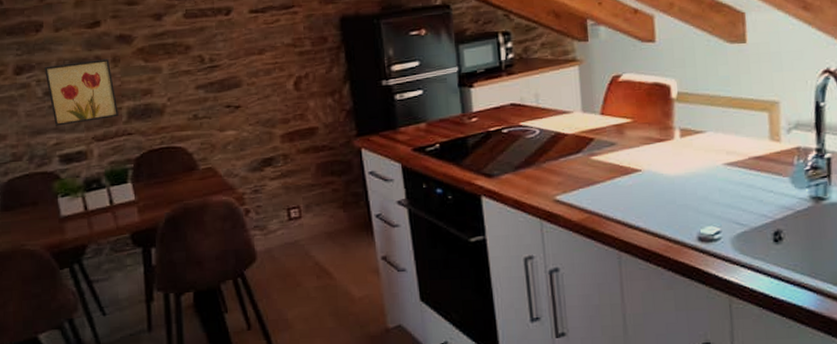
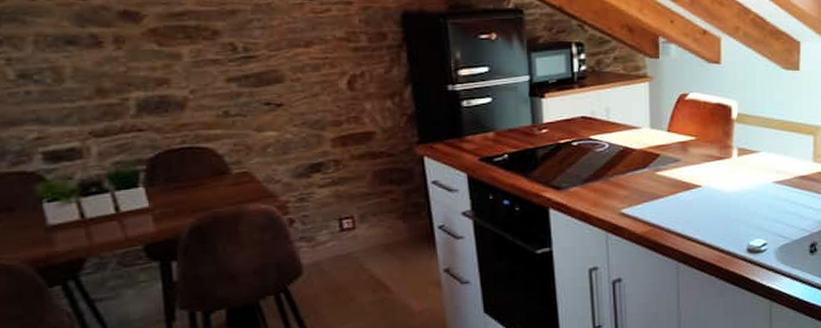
wall art: present [45,59,119,126] -> none [17,39,124,117]

